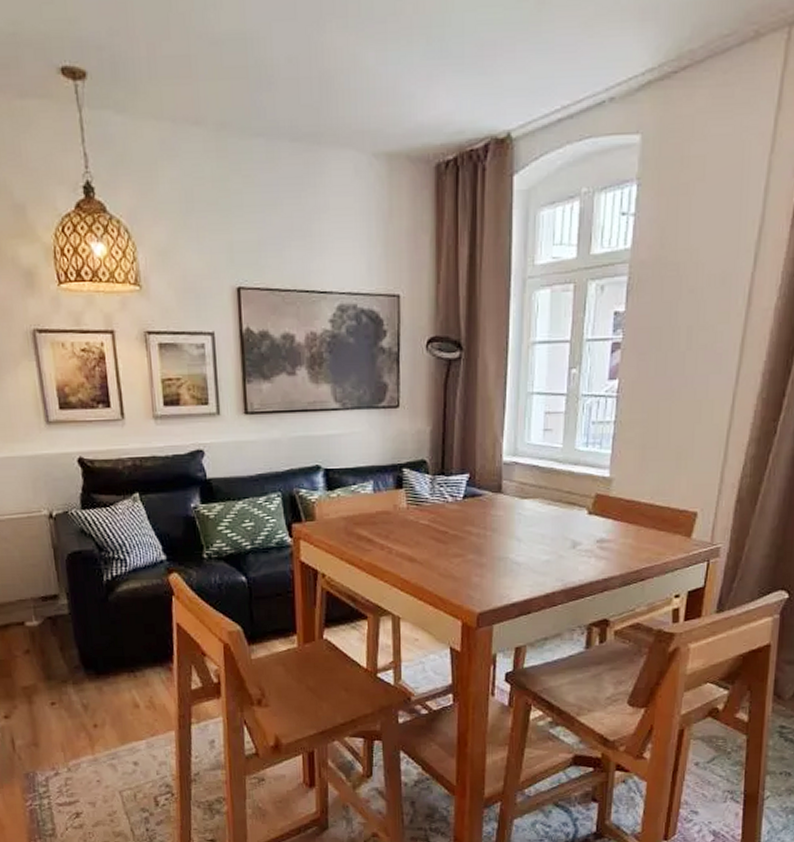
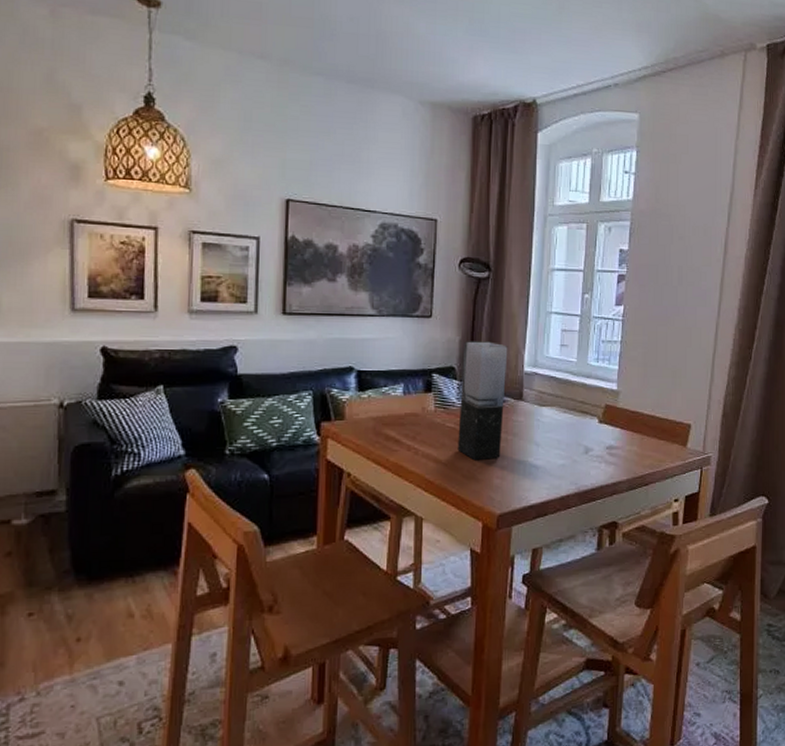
vase: none [432,430,484,559] -> present [457,341,508,461]

